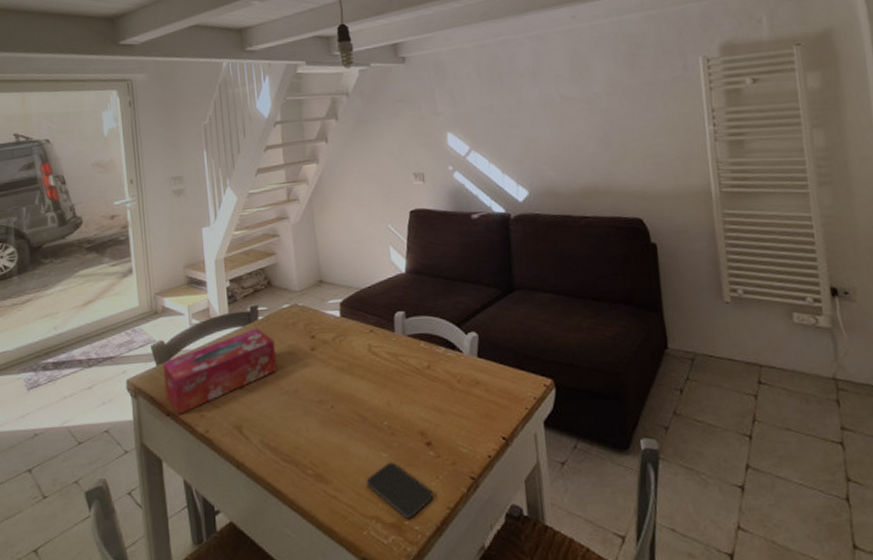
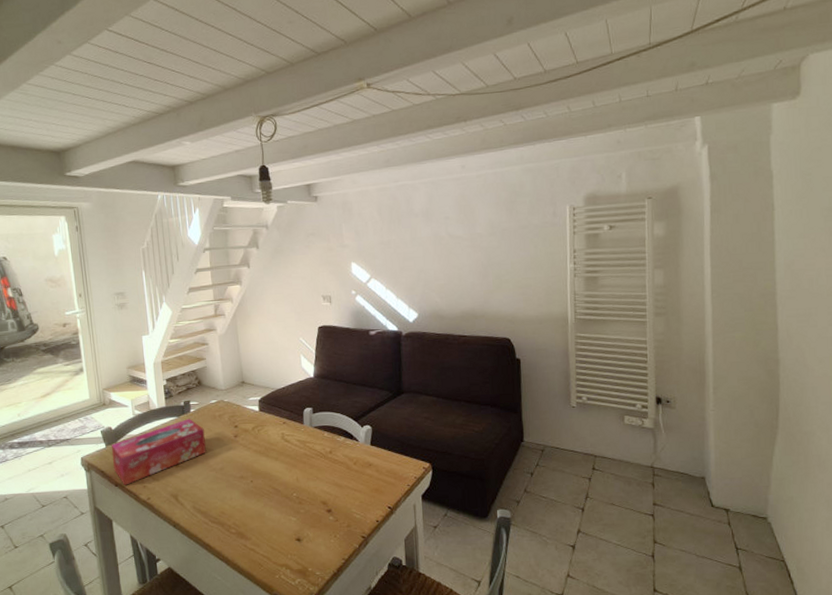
smartphone: present [366,462,434,519] -> none [278,524,332,566]

